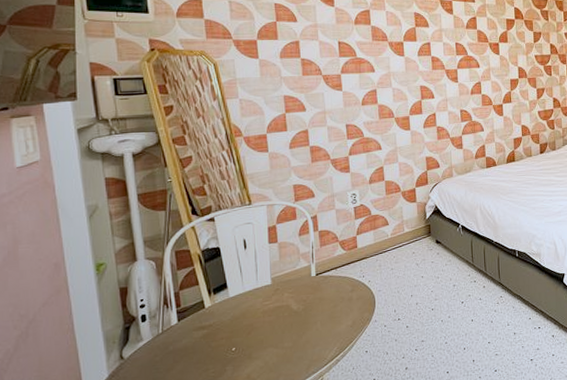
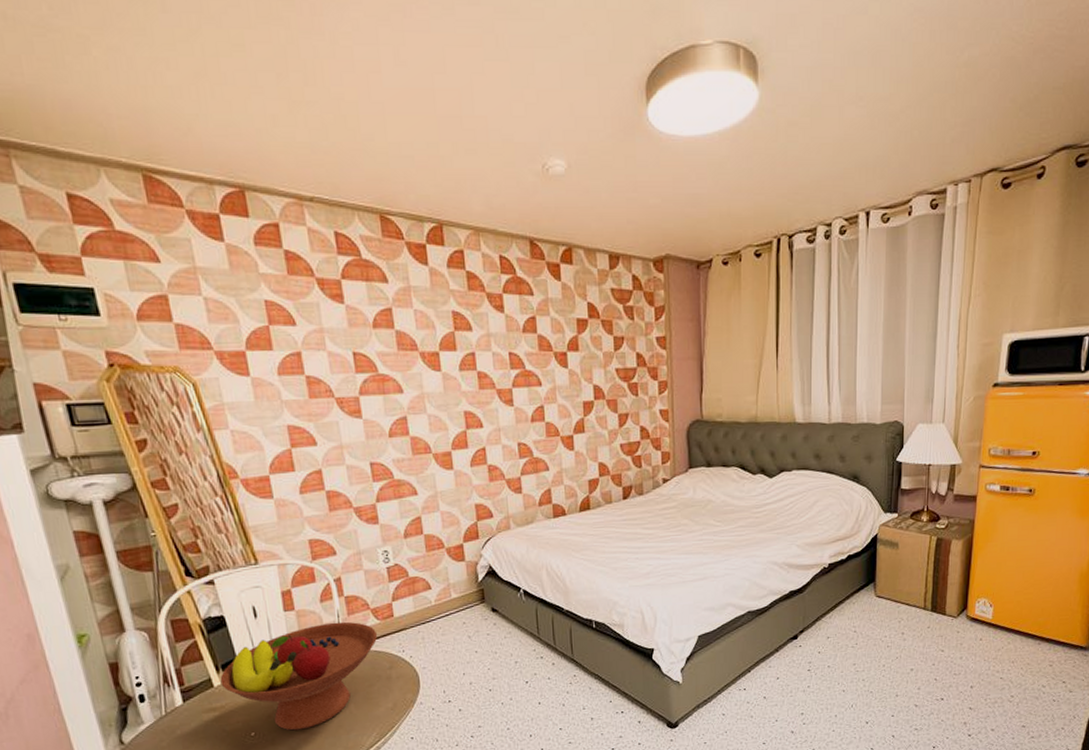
fruit bowl: none [211,252,343,346] -> present [220,621,378,731]

